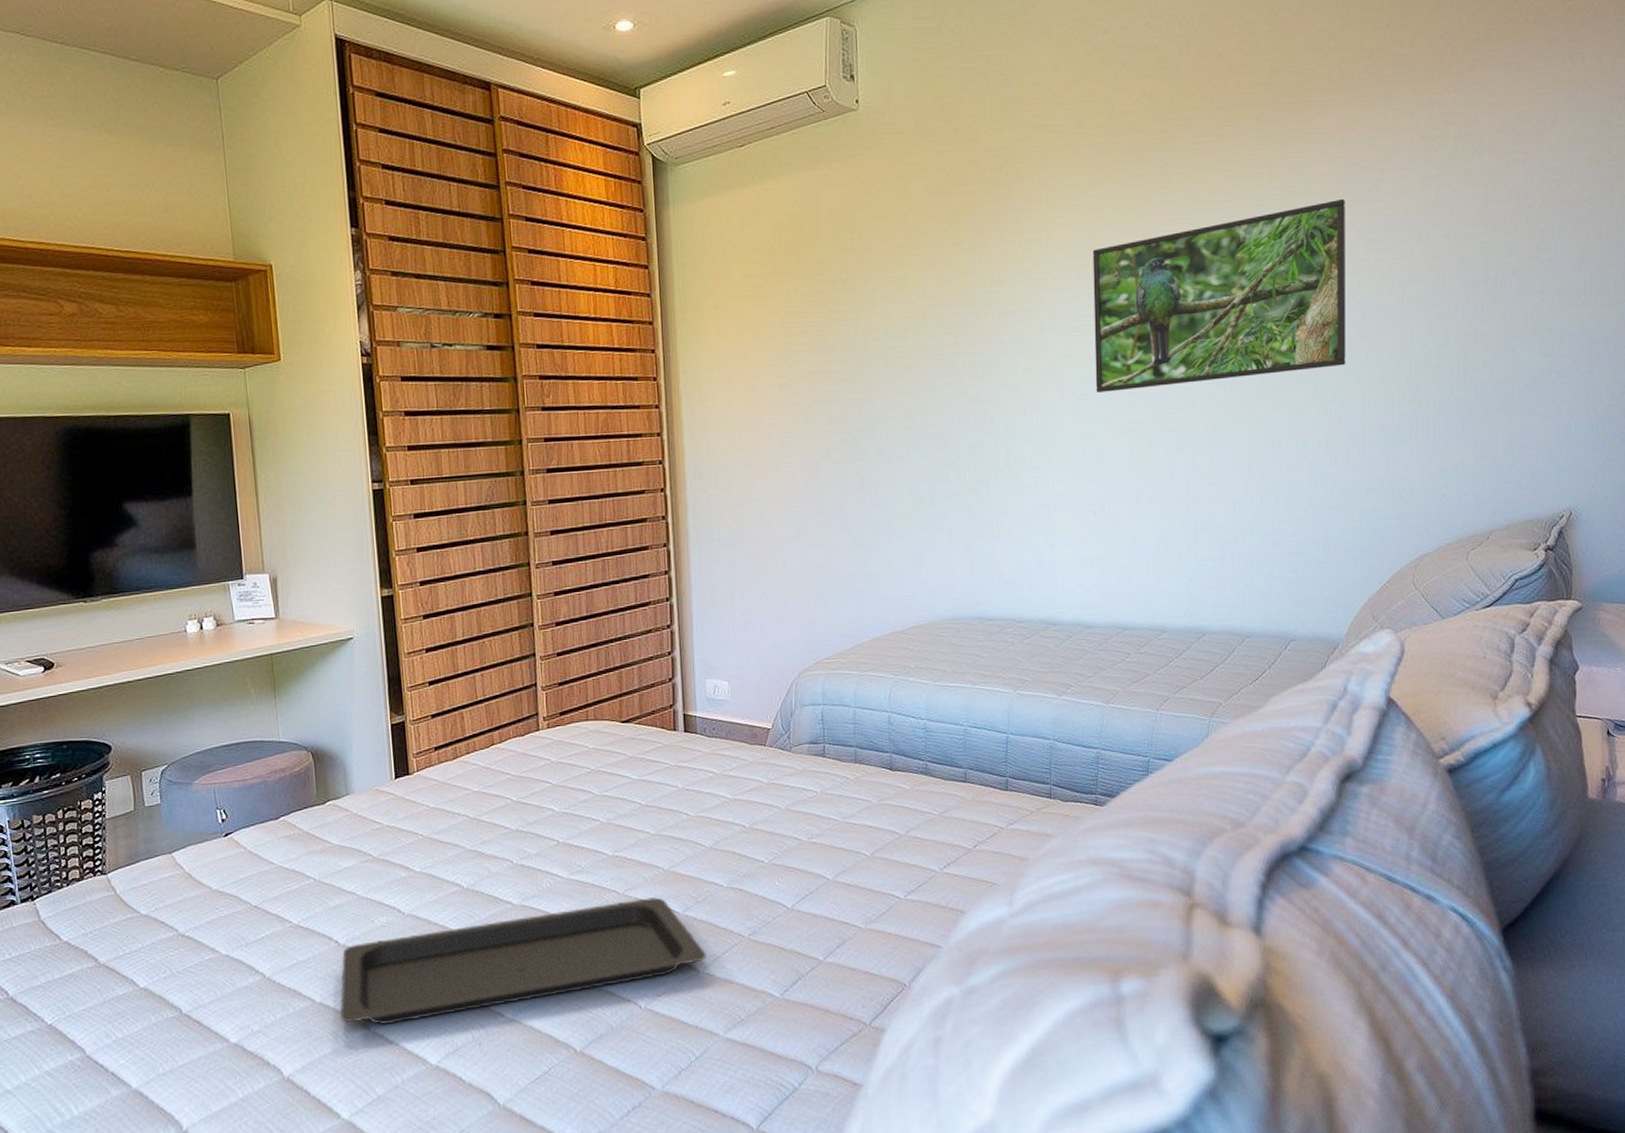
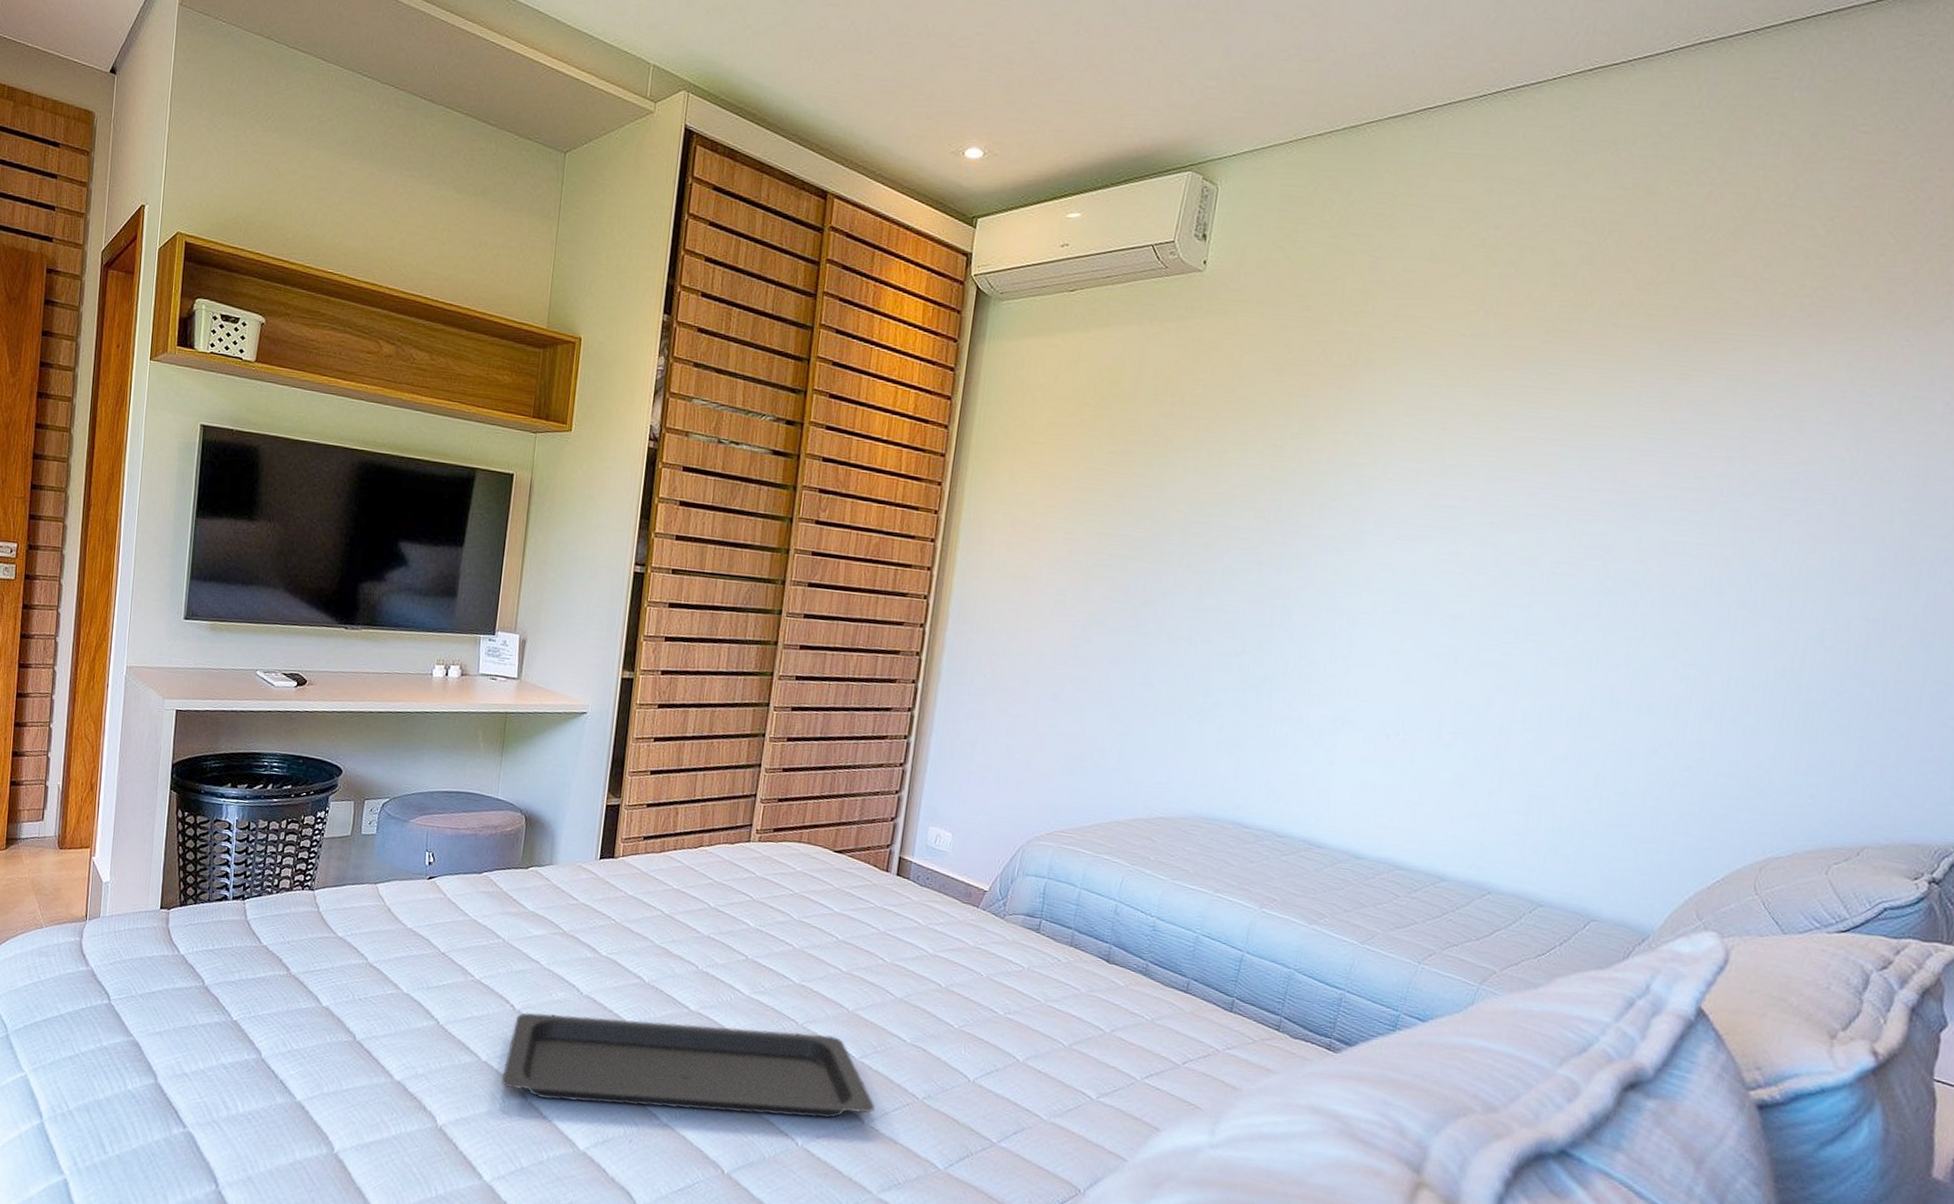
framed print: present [1092,198,1346,393] -> none [1413,445,1750,630]

